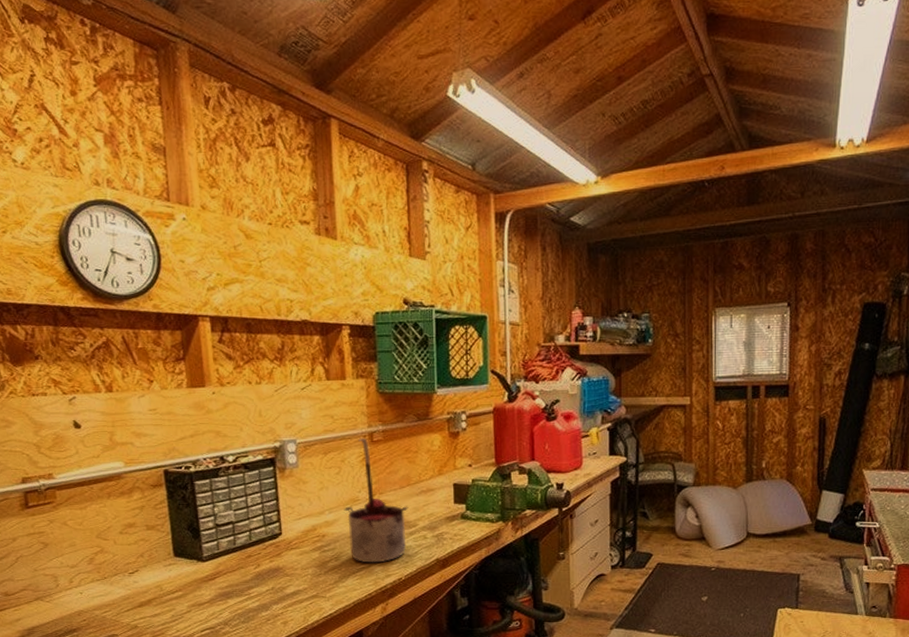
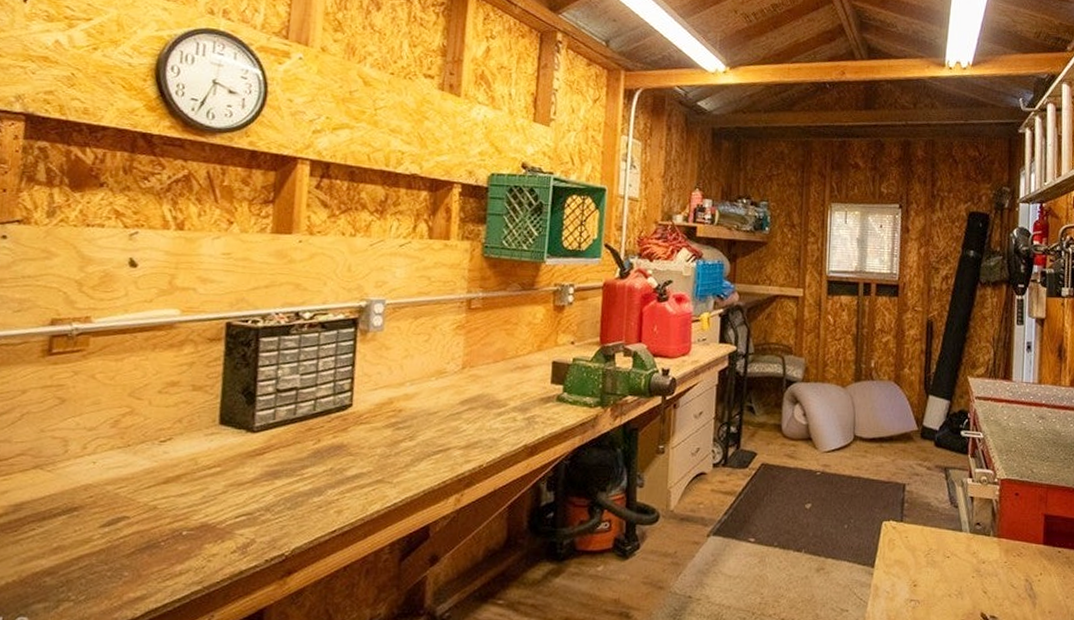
paint can: present [344,438,408,563] -> none [427,304,500,446]

